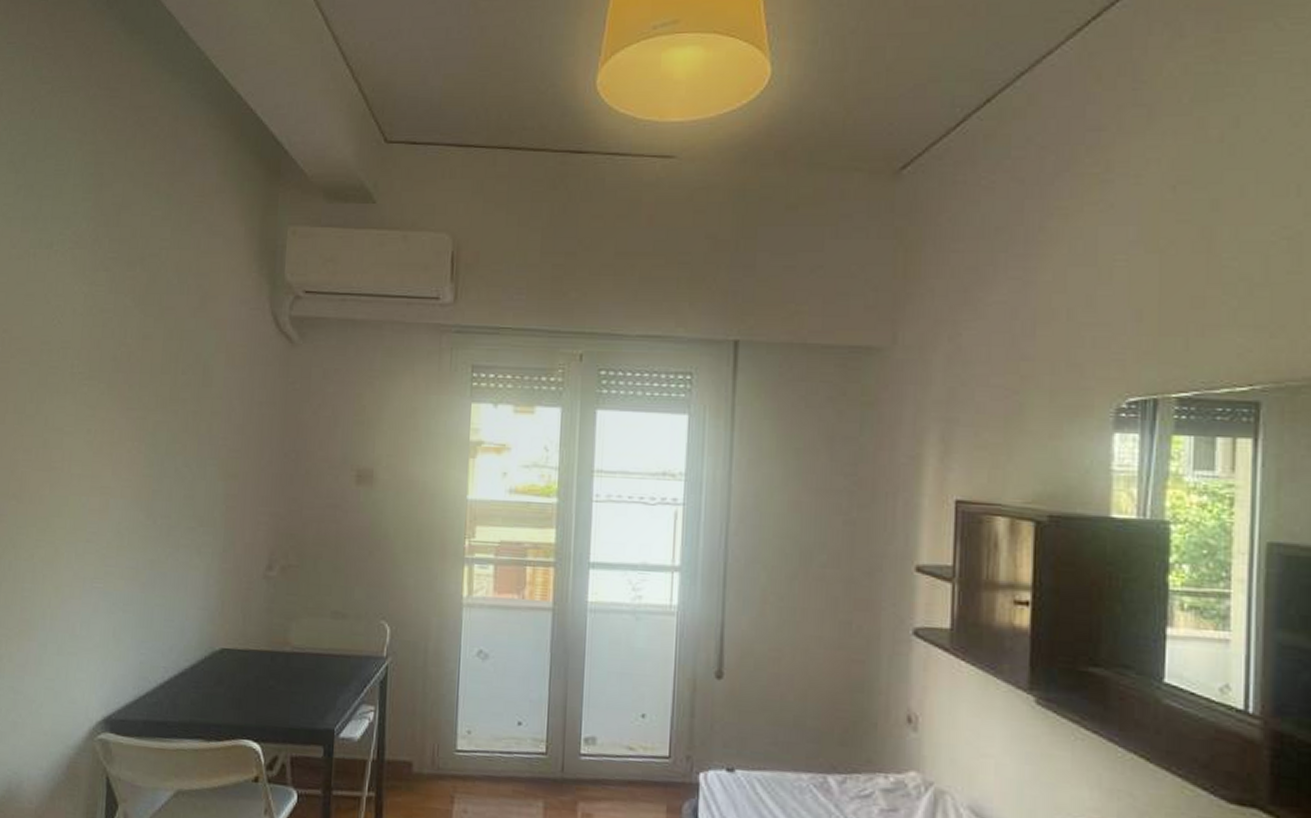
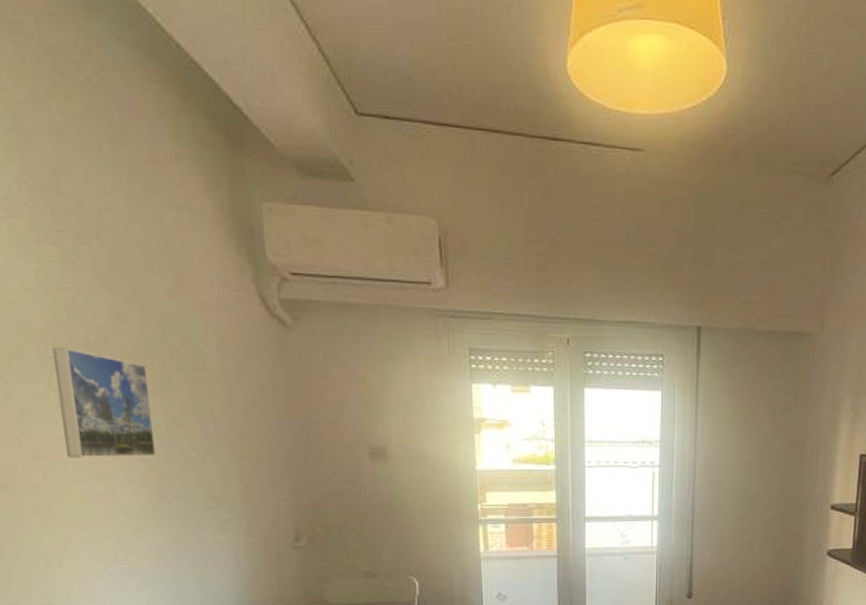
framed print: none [74,364,160,473] -> present [52,347,157,458]

